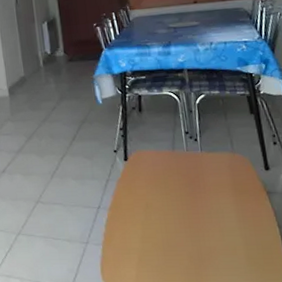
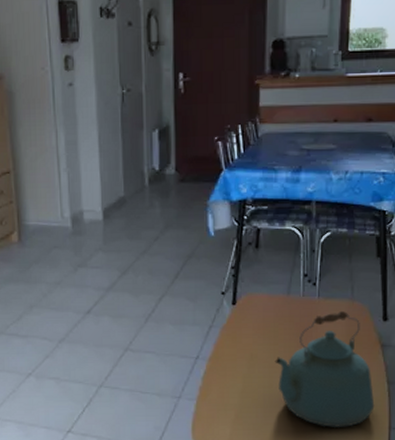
kettle: none [168,162,270,269] -> present [275,310,375,427]

